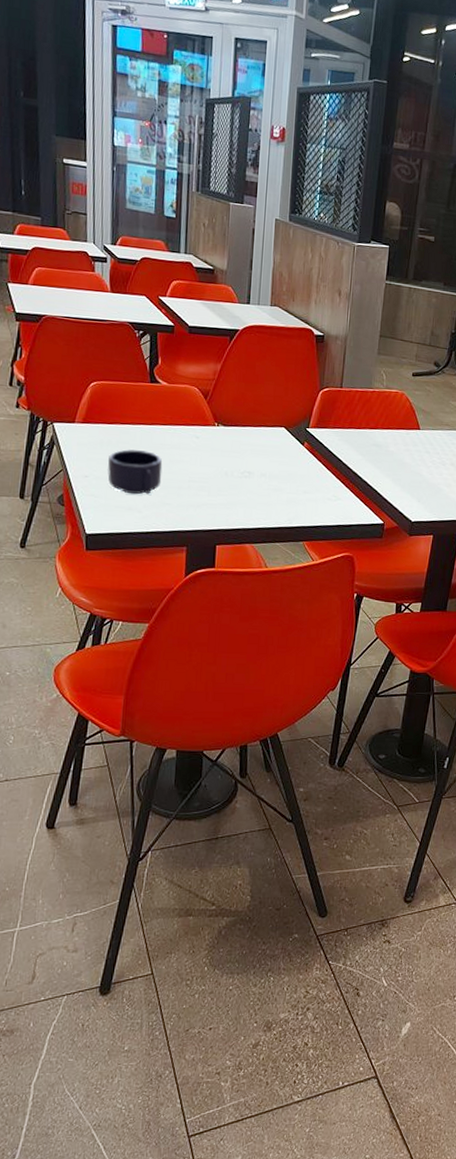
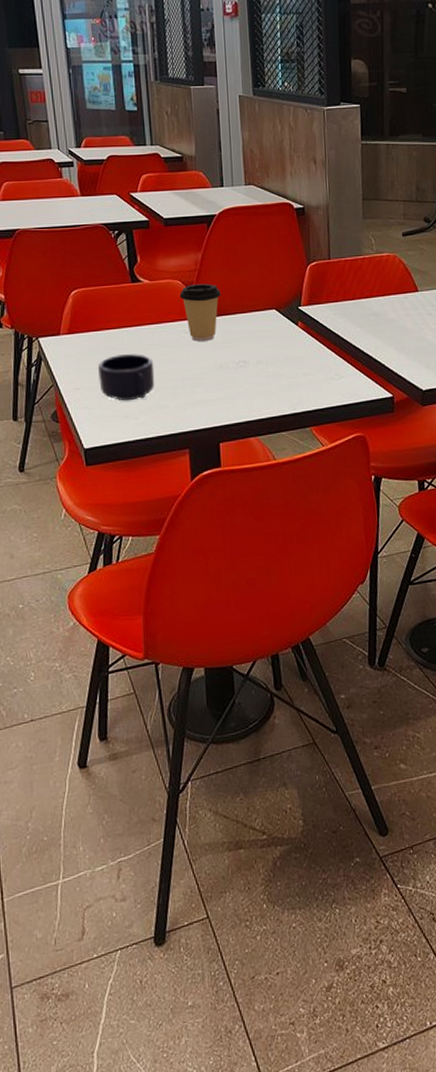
coffee cup: none [195,393,235,448] -> present [179,283,221,342]

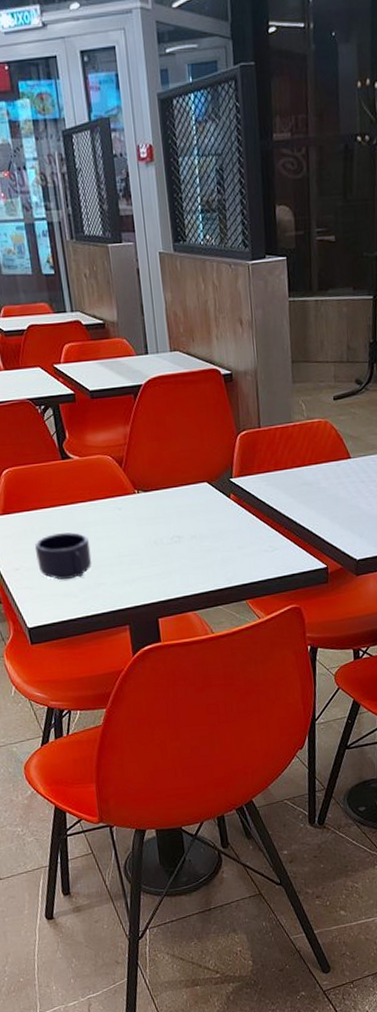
coffee cup: present [179,283,221,342] -> none [110,458,152,518]

